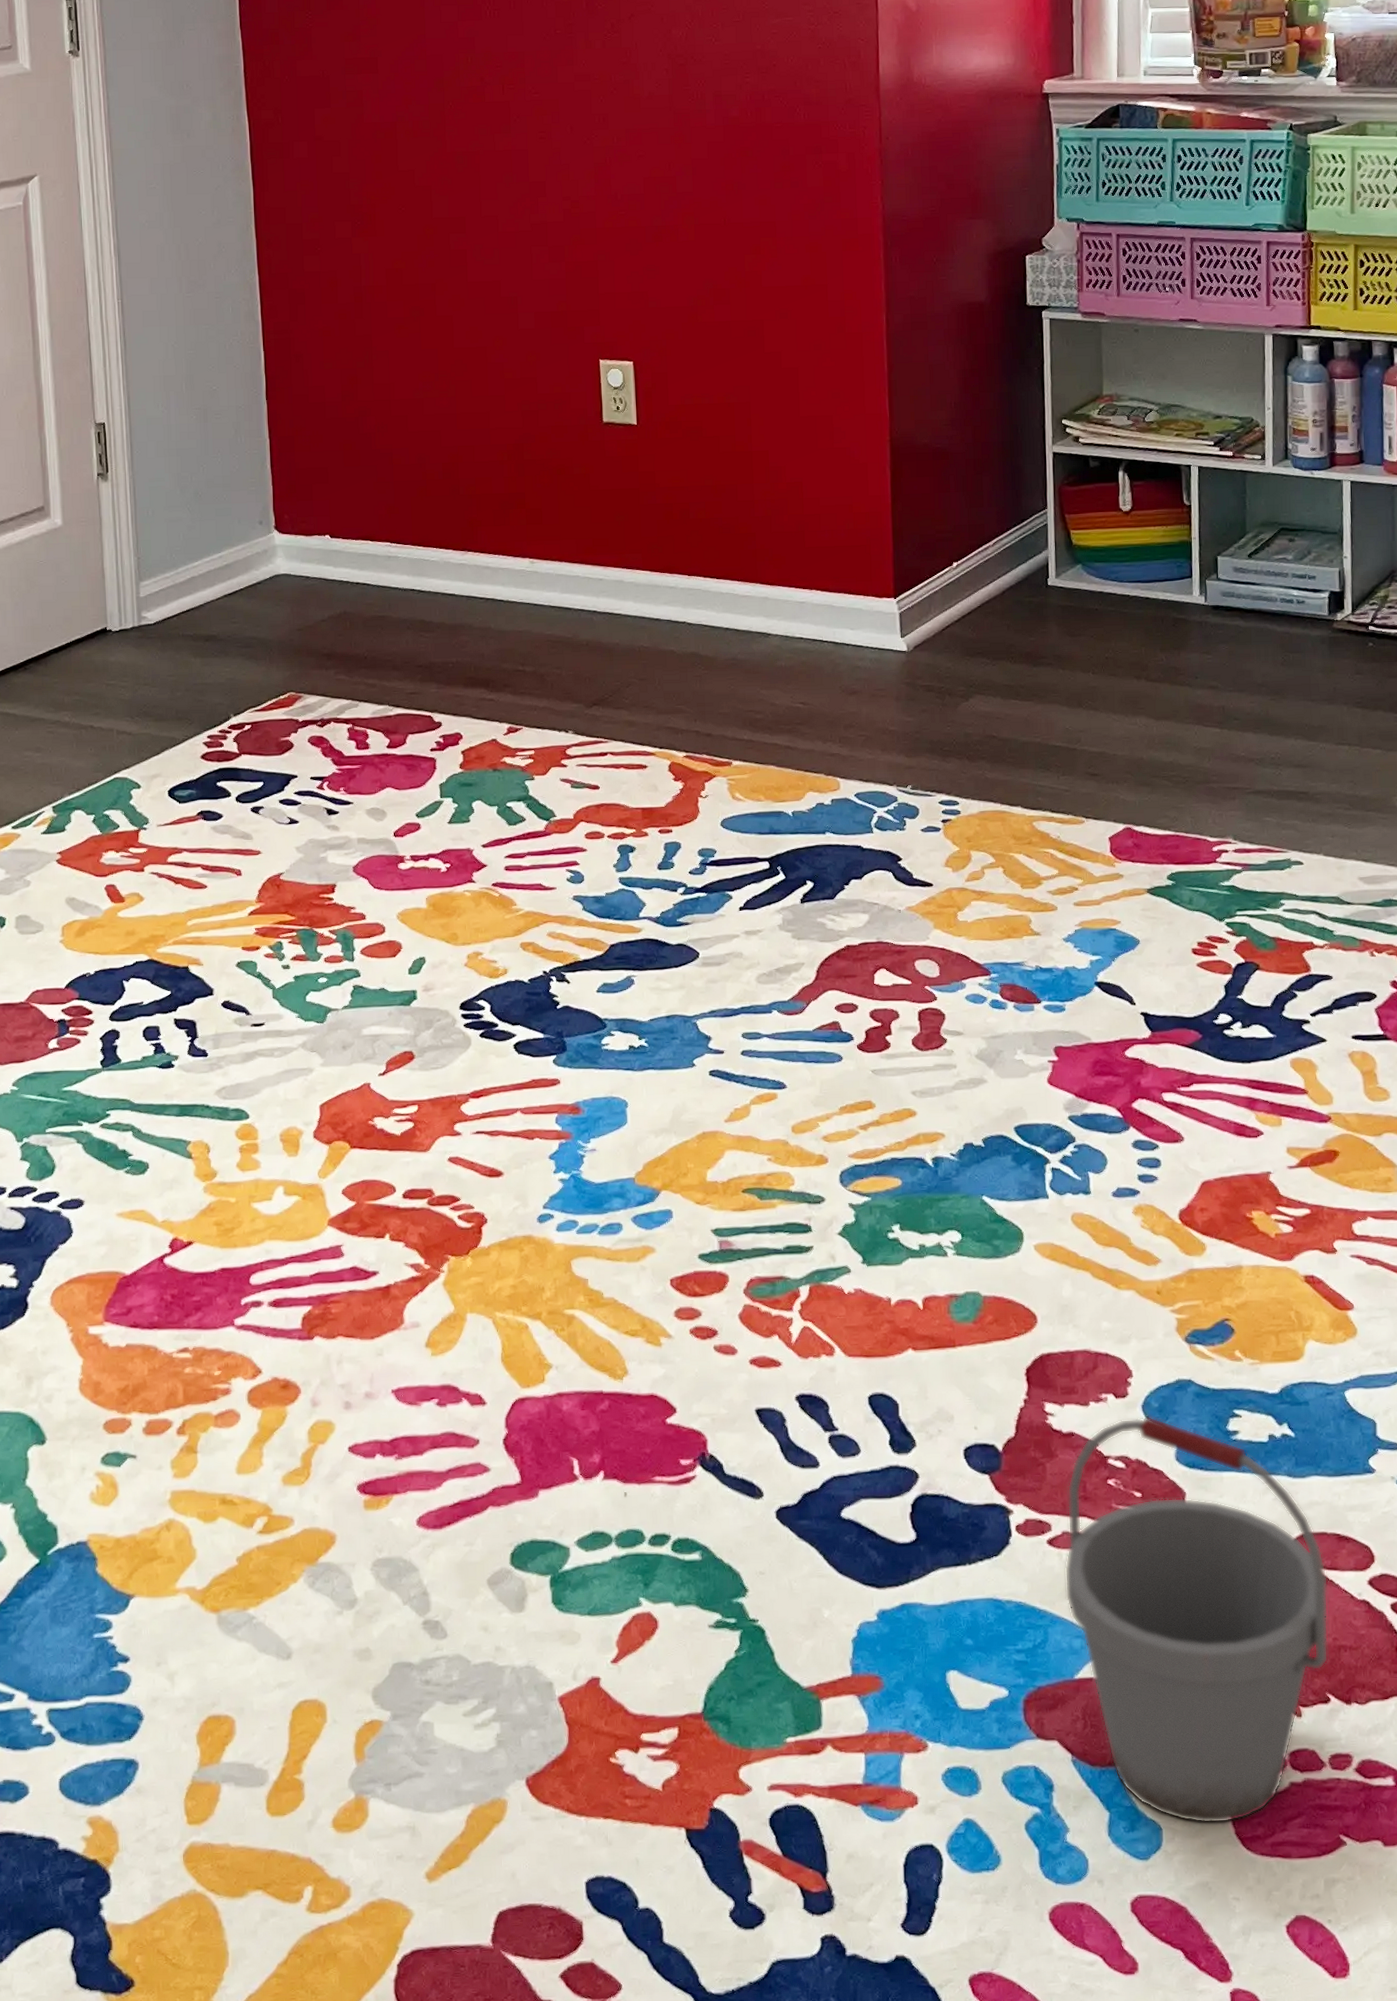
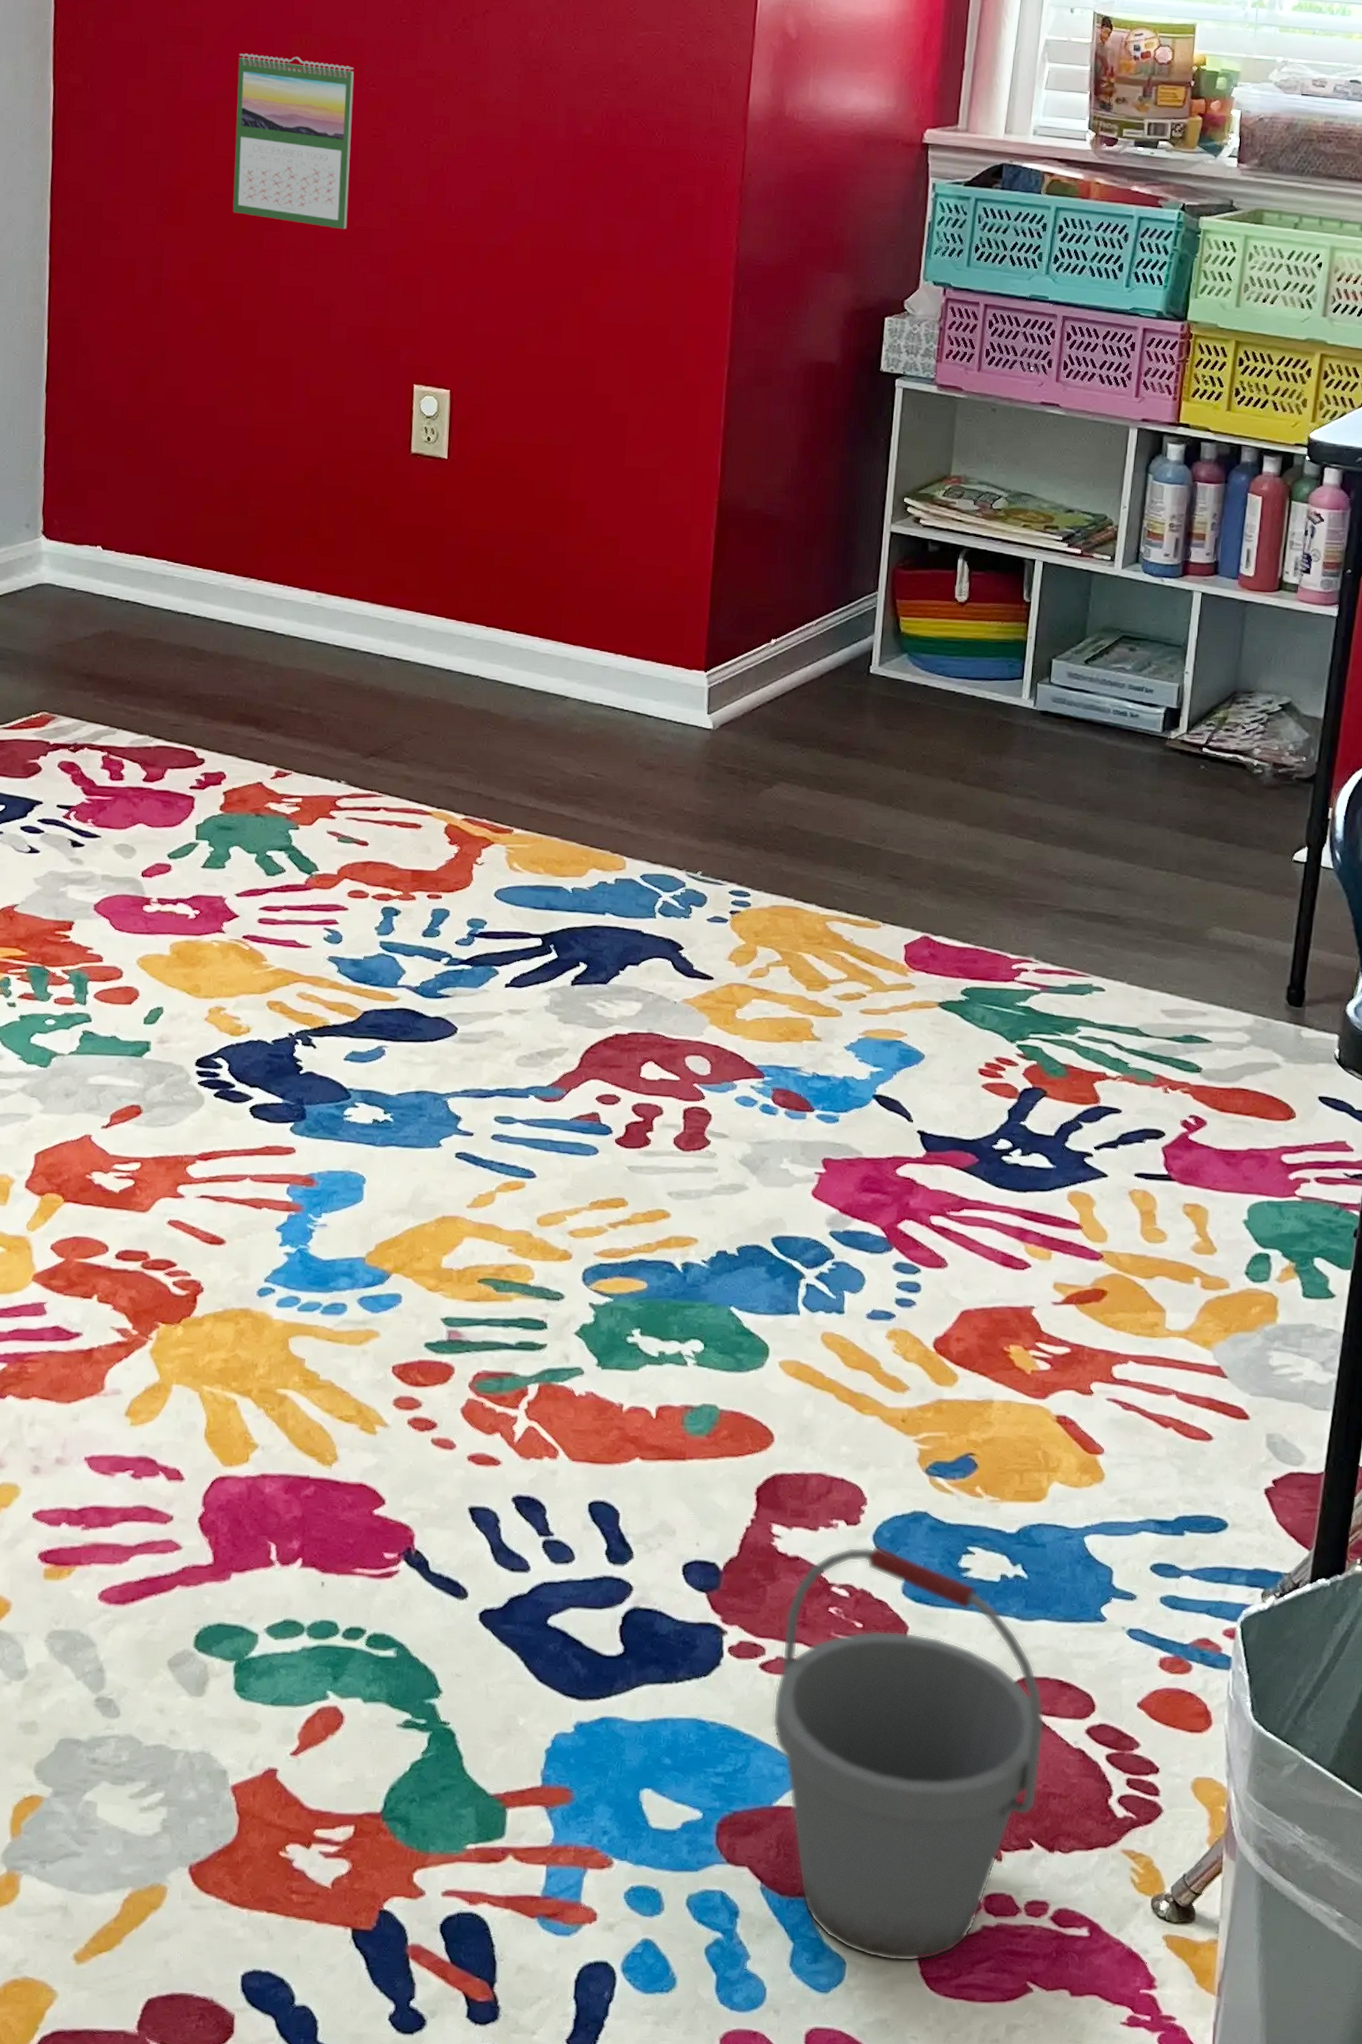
calendar: none [412,74,525,225] -> present [232,53,354,229]

